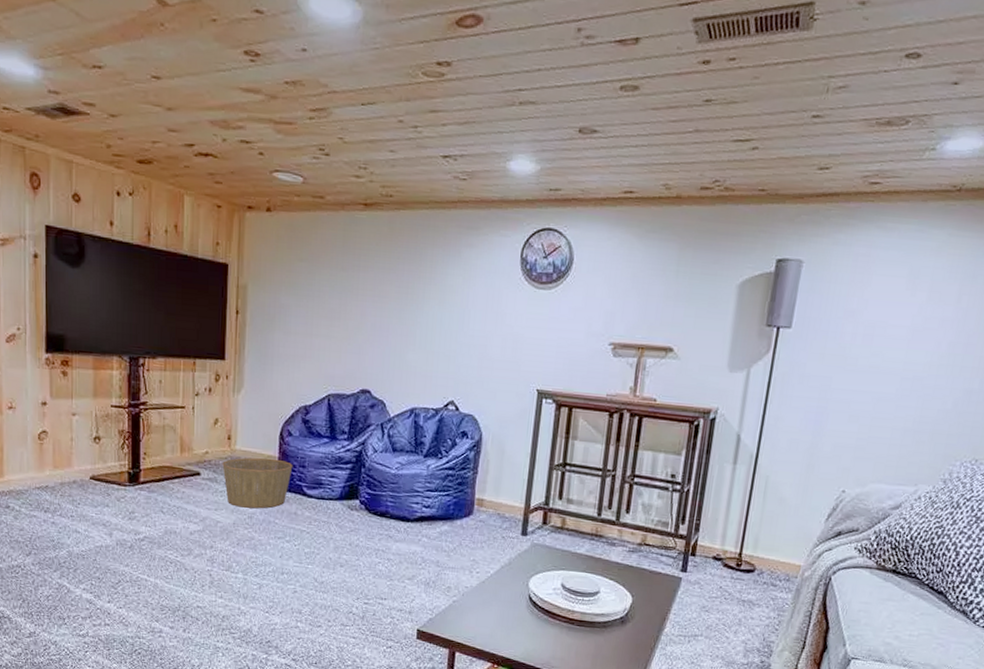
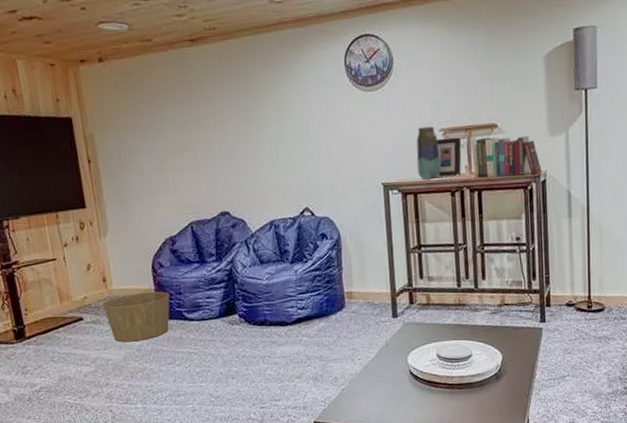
vase: none [577,337,606,396] -> present [416,126,441,181]
picture frame: none [598,353,630,397] -> present [437,137,462,177]
books: none [637,360,713,411] -> present [472,135,542,179]

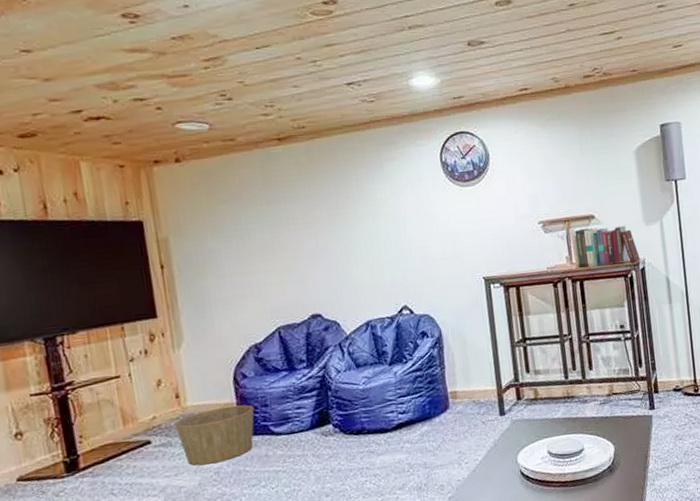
vase: present [416,126,441,181] -> none [515,219,542,273]
picture frame: present [437,137,462,177] -> none [536,229,563,269]

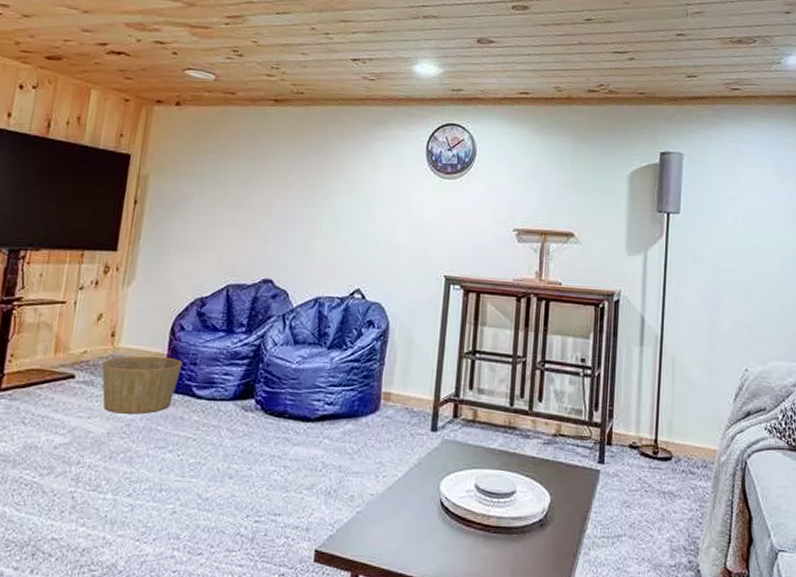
books: present [571,225,640,269] -> none [543,245,616,293]

